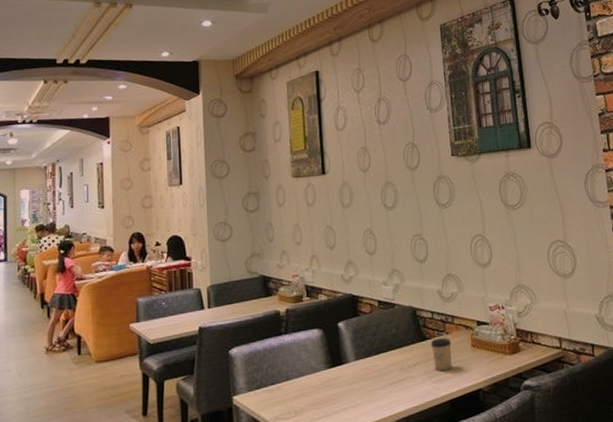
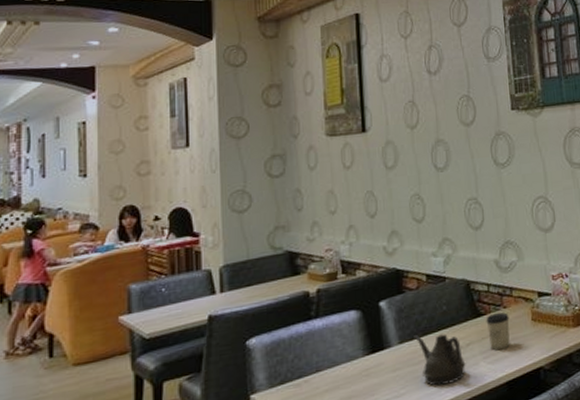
teapot: none [368,353,413,399] -> present [414,334,466,386]

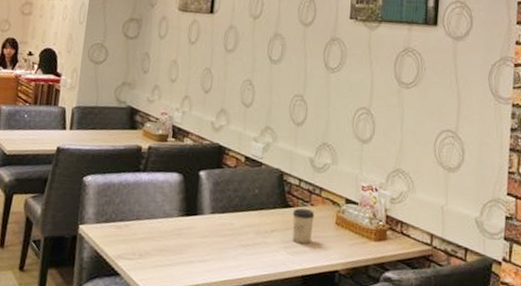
teapot: present [414,334,466,386] -> none [225,210,268,263]

